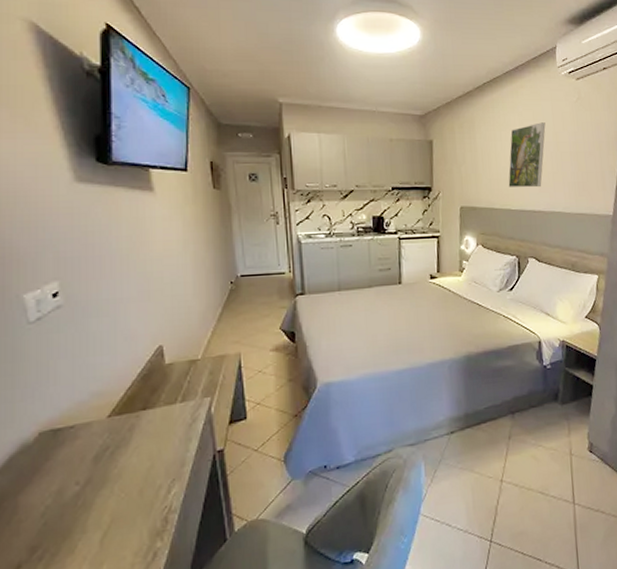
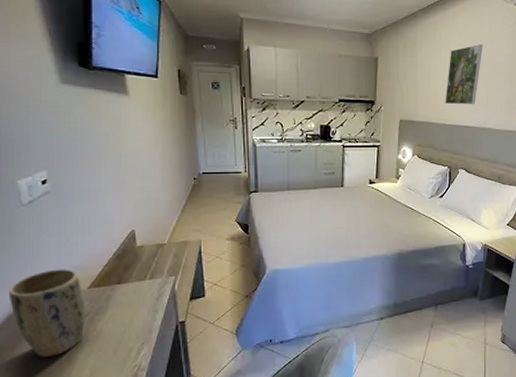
plant pot: none [10,395,104,505] -> present [8,269,85,357]

